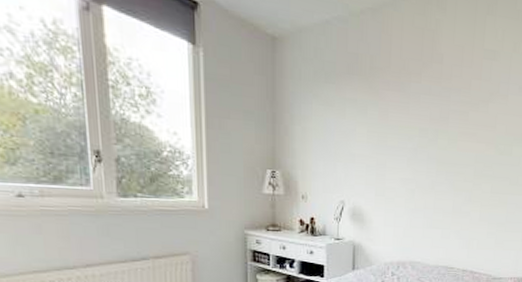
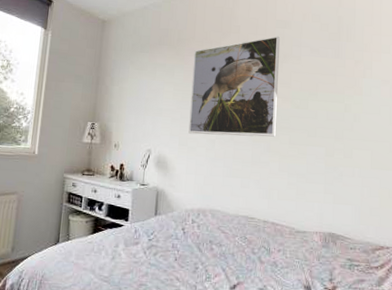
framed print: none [386,69,487,186] -> present [188,36,280,138]

